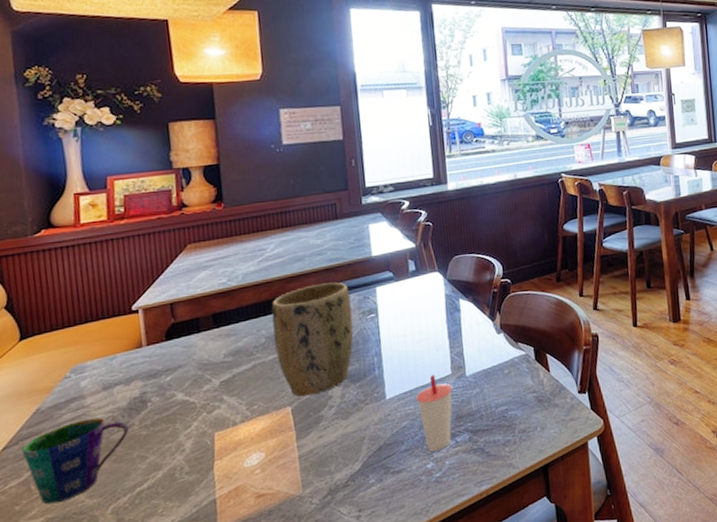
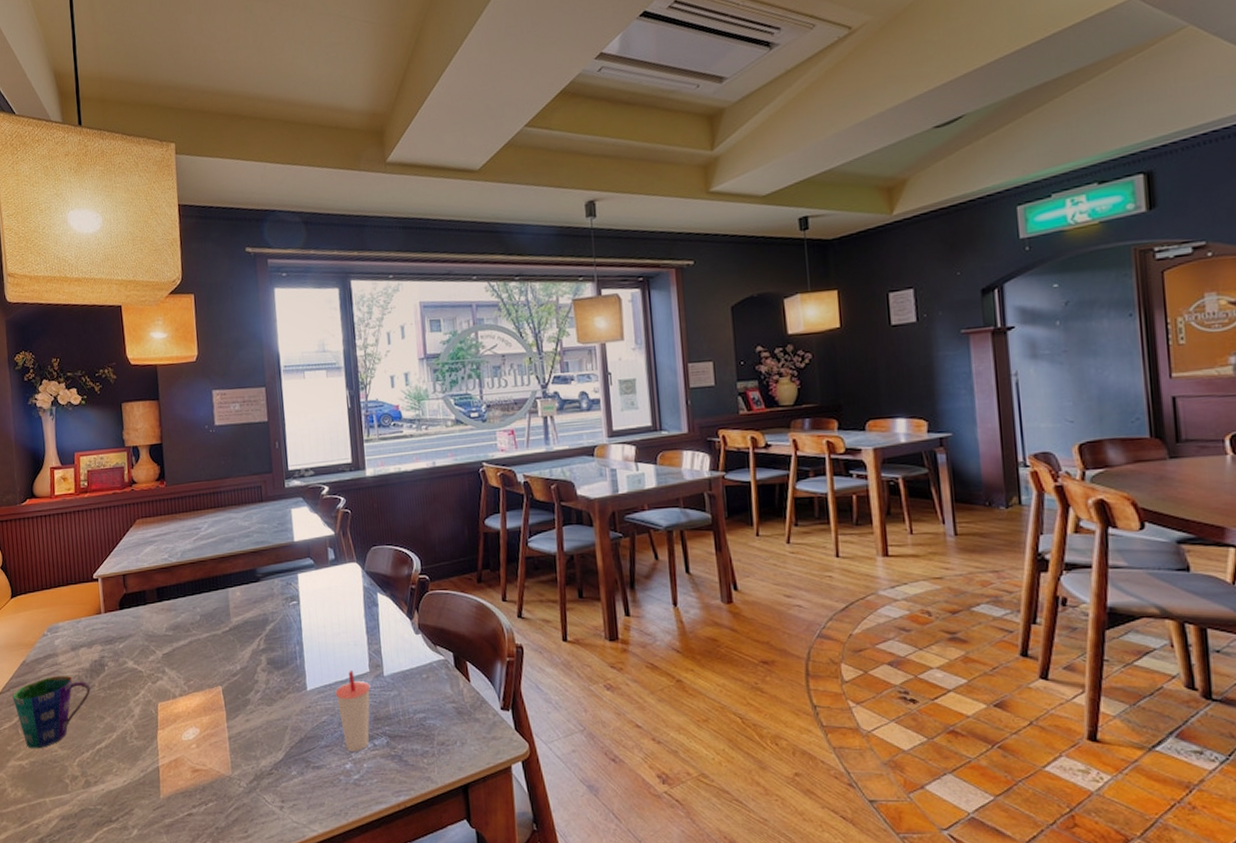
plant pot: present [271,282,354,397] -> none [205,565,277,678]

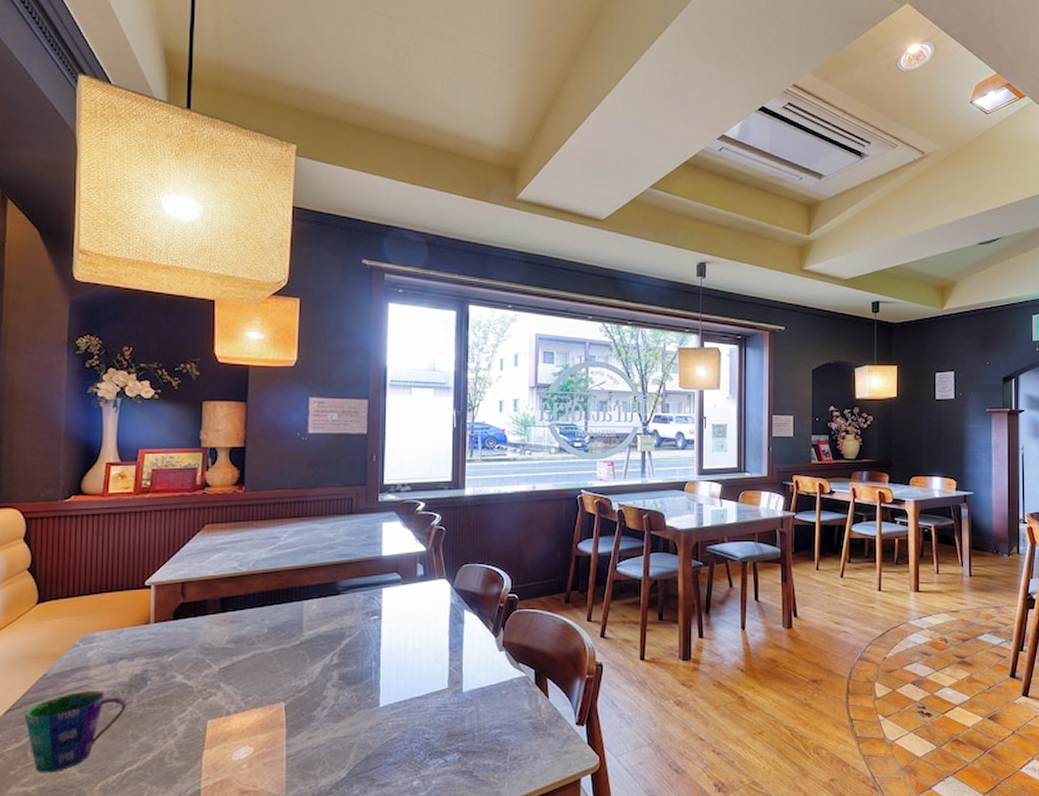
cup: present [335,670,371,752] -> none [410,686,448,769]

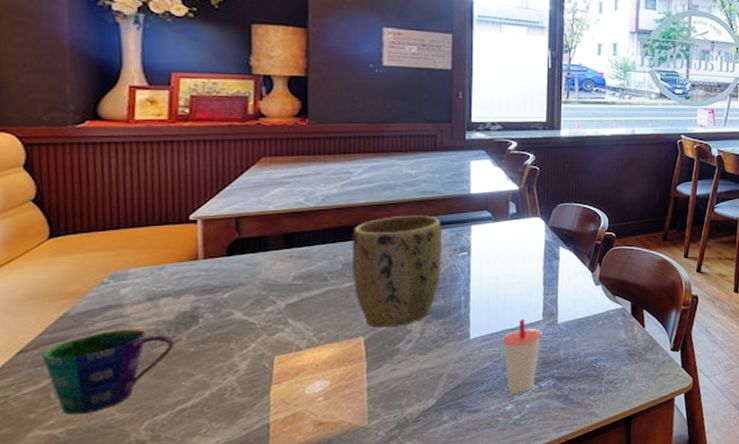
plant pot: none [277,578,356,693] -> present [352,215,442,328]
cup: none [410,686,448,769] -> present [502,318,542,395]

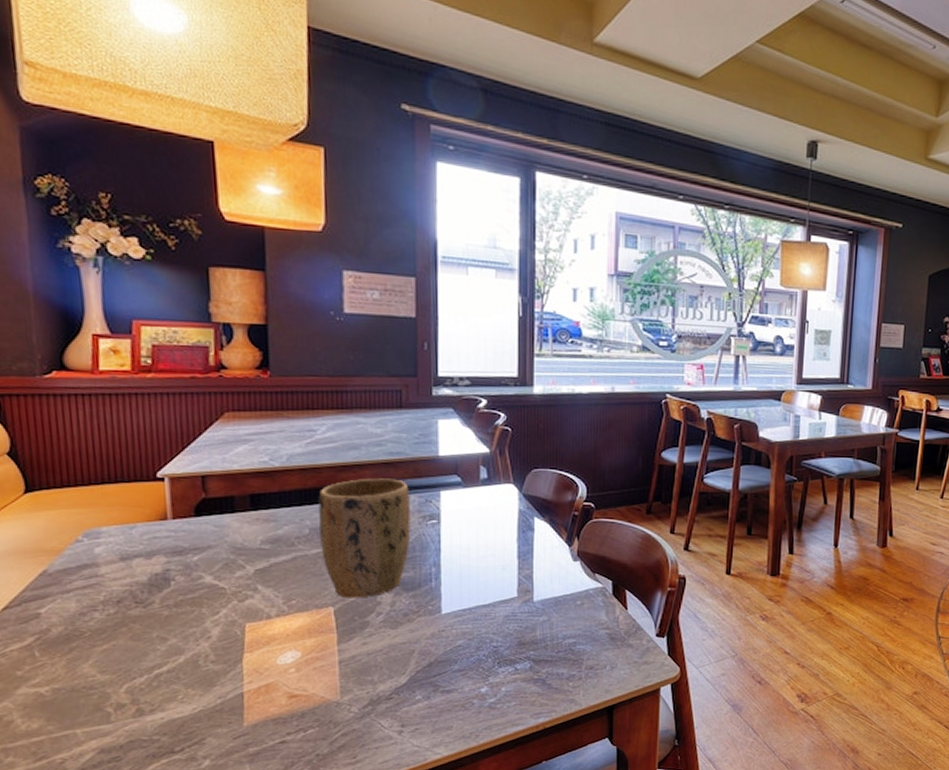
cup: present [42,329,175,415] -> none [25,589,149,674]
cup: present [502,318,542,395] -> none [476,594,517,676]

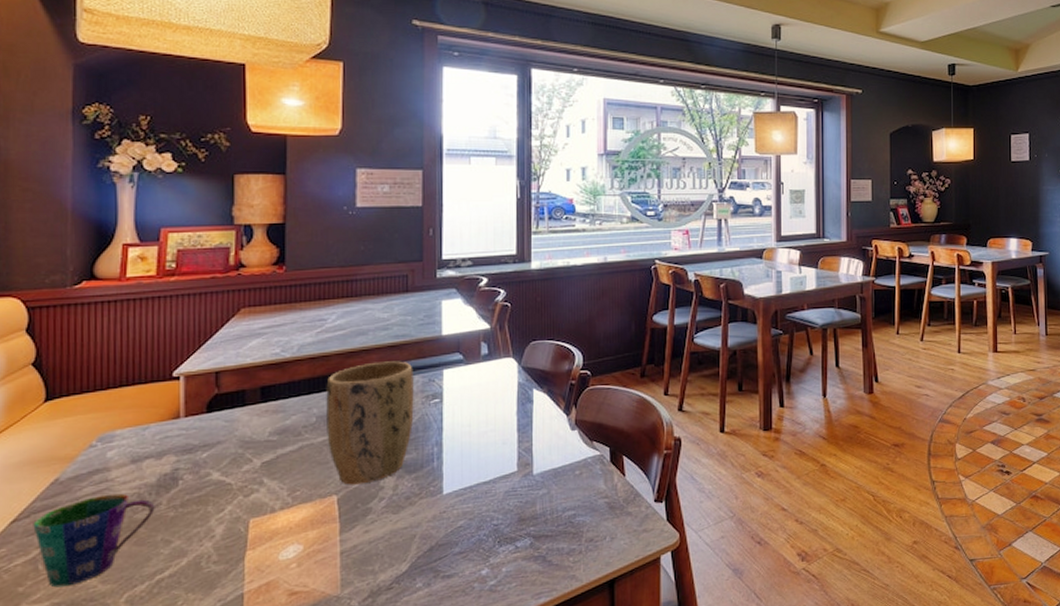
cup: none [25,589,149,674] -> present [33,493,155,588]

